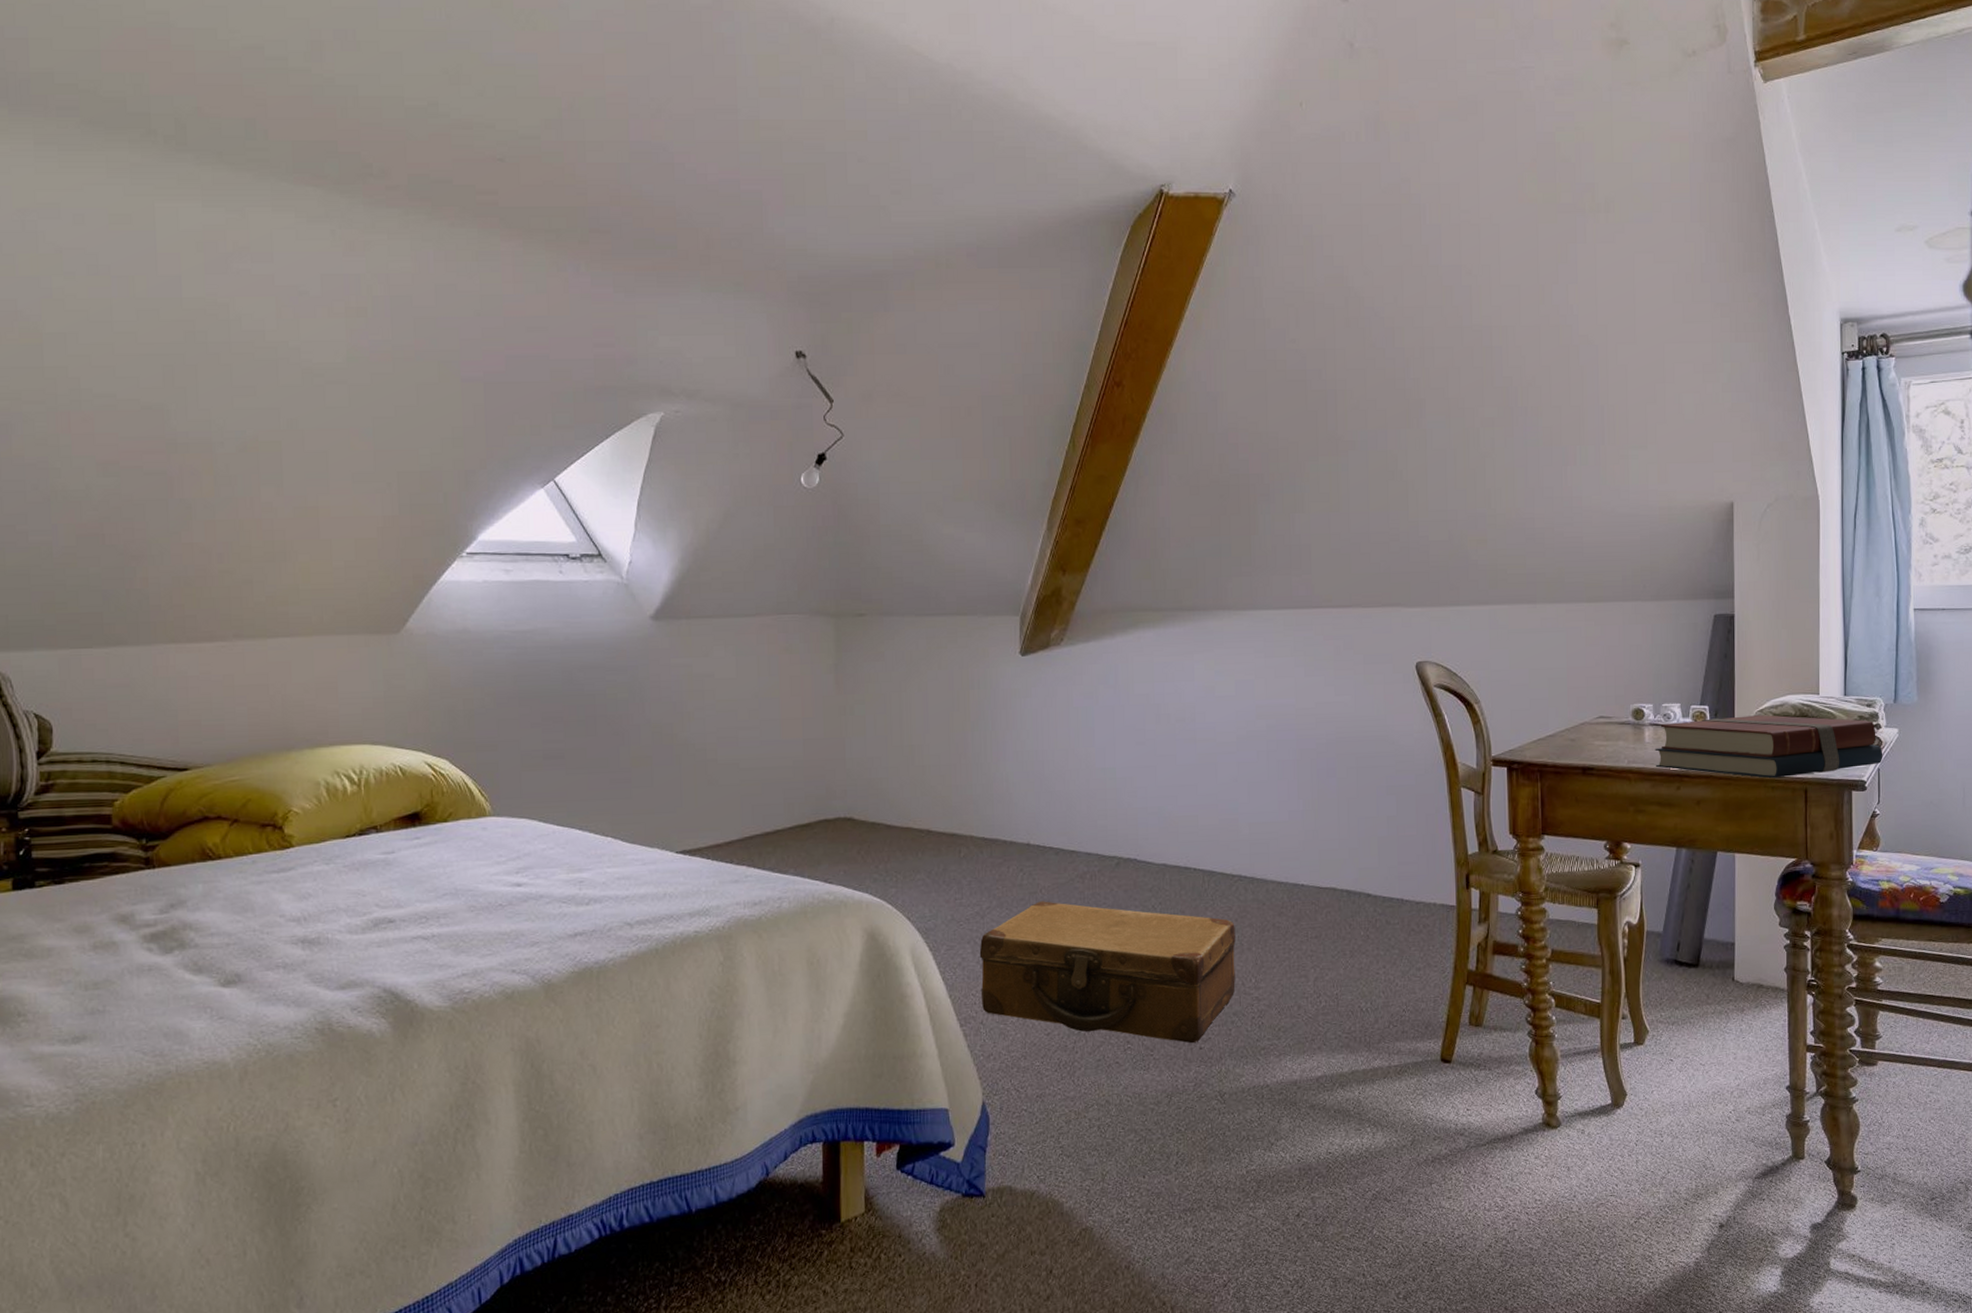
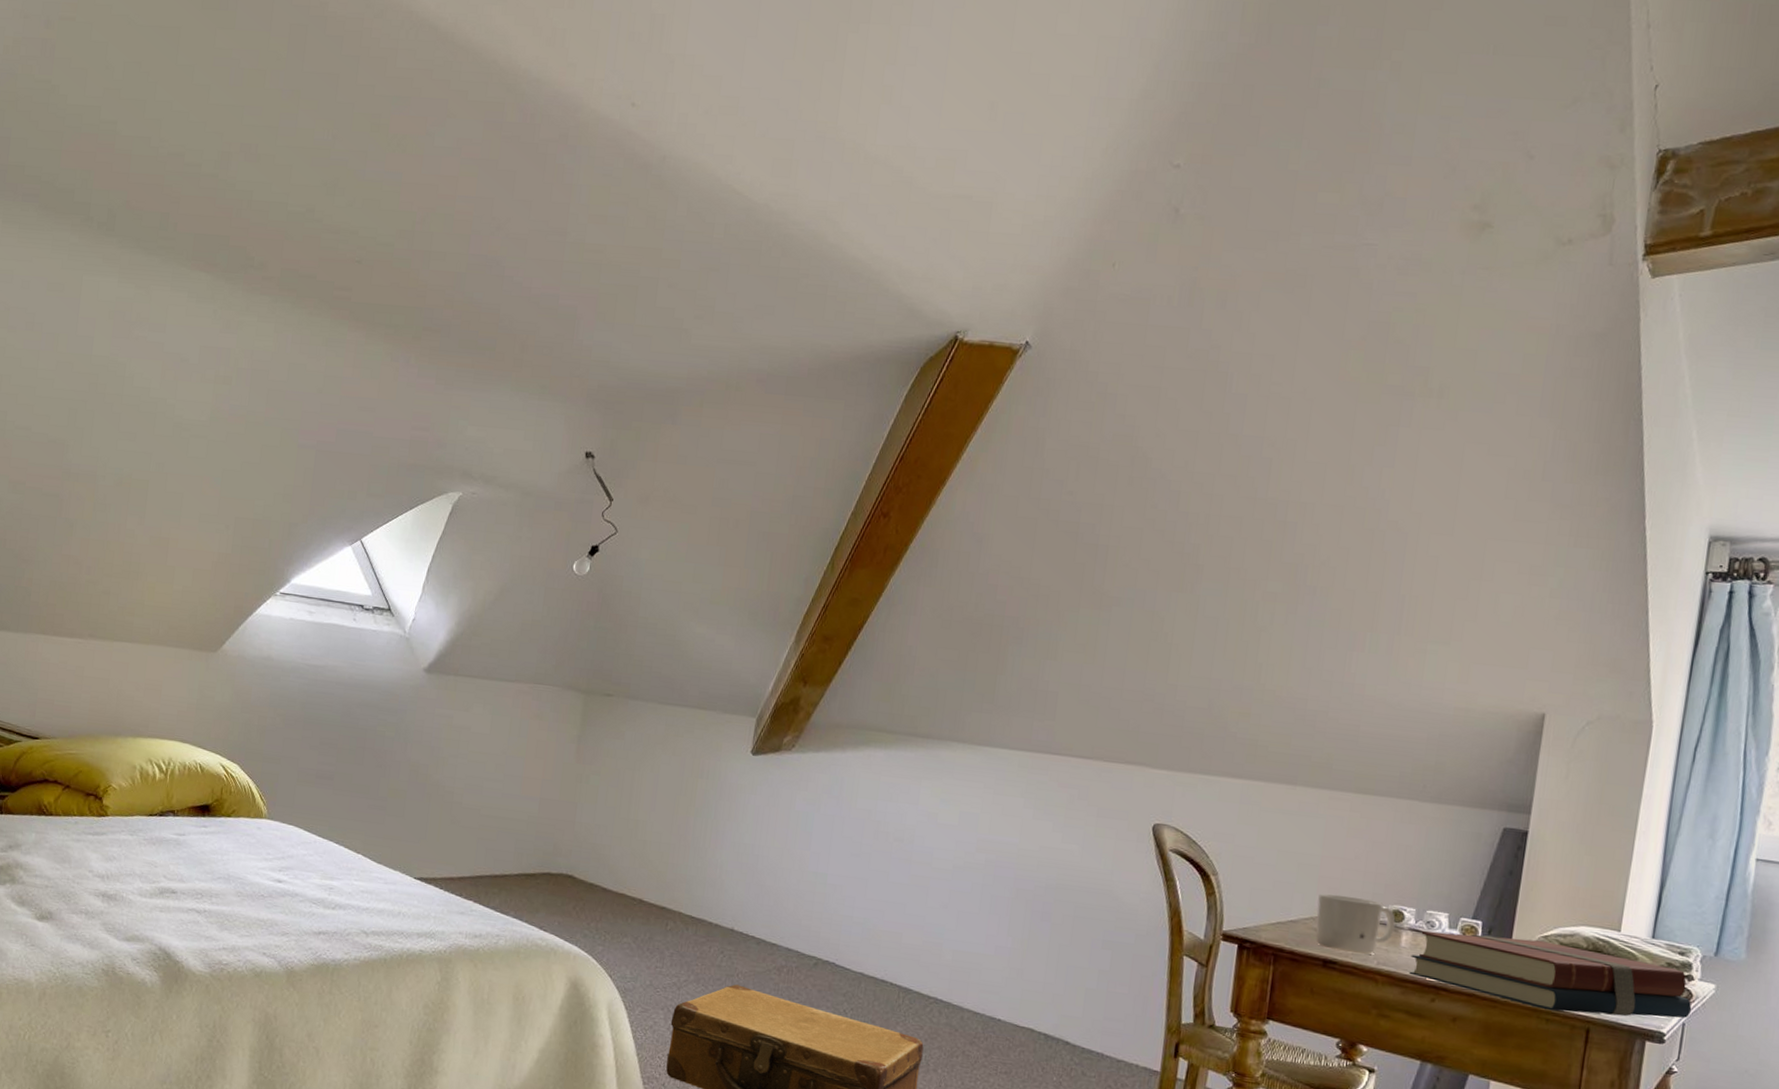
mug: none [1570,702,1638,757] -> present [1315,893,1396,955]

